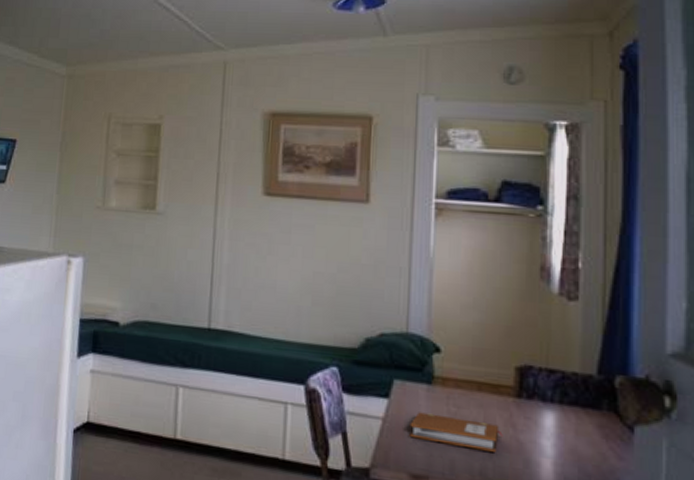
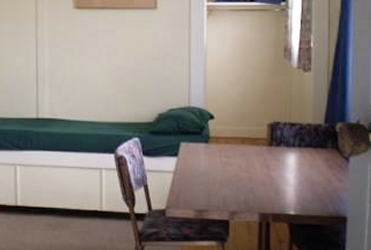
notebook: present [409,412,503,452] -> none [193,164,260,187]

